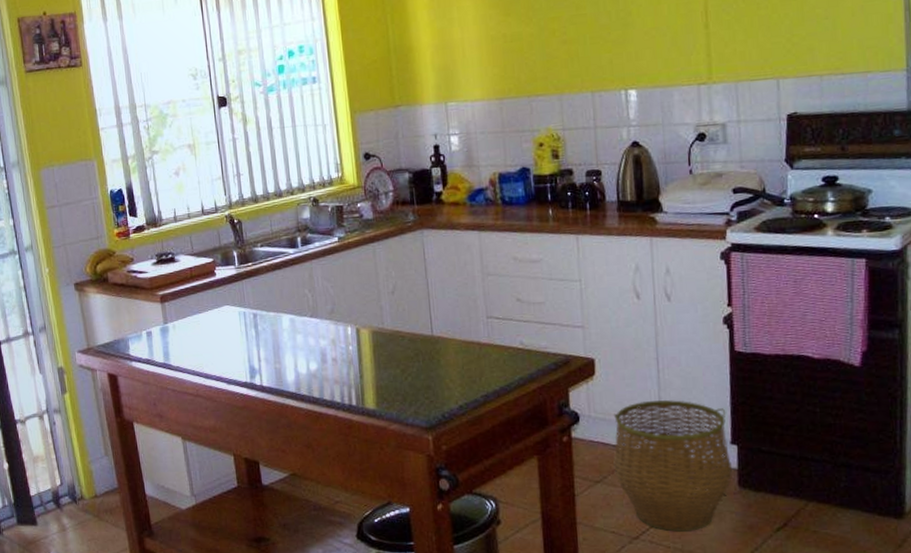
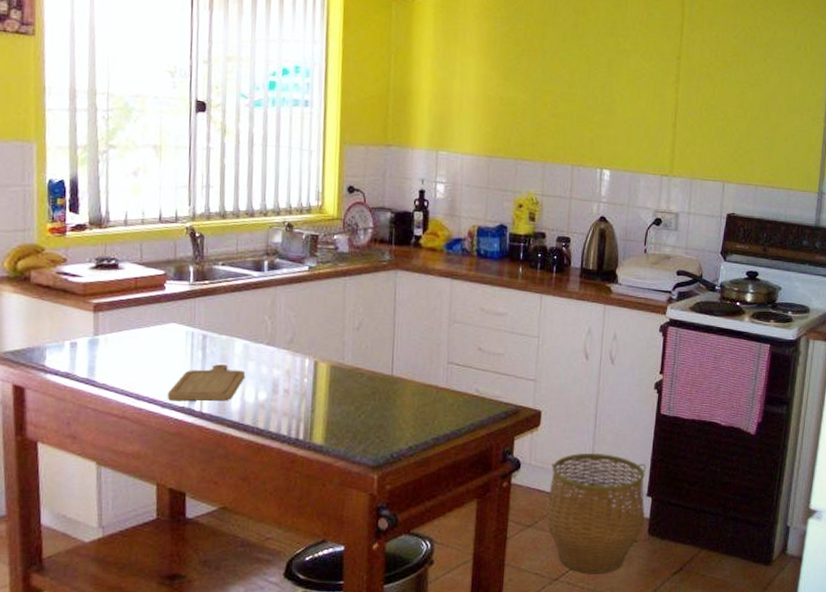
chopping board: none [230,339,296,377] -> present [167,364,246,401]

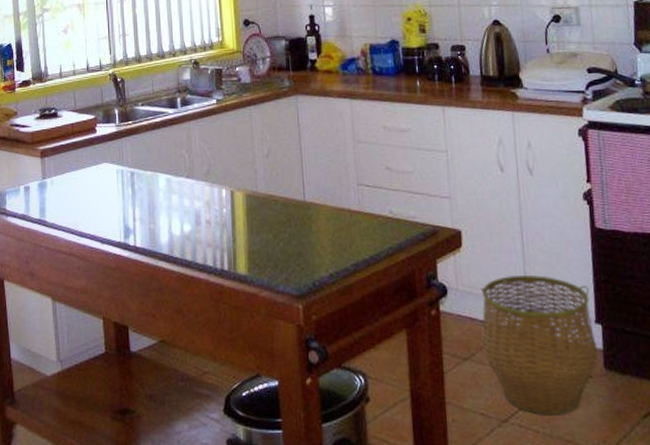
chopping board: present [167,364,246,401] -> none [105,199,171,236]

